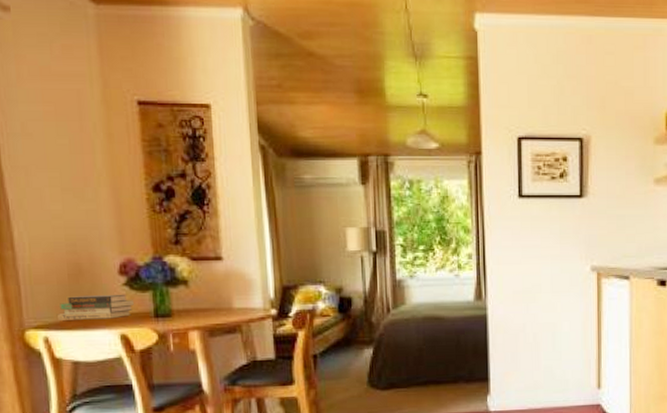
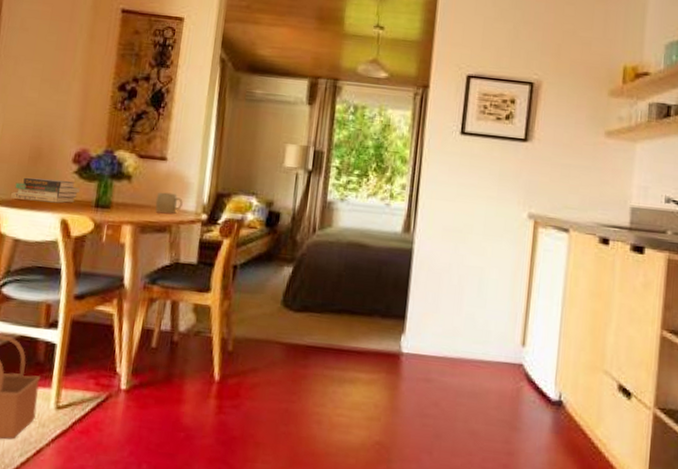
mug: none [219,292,249,315] -> present [155,192,183,215]

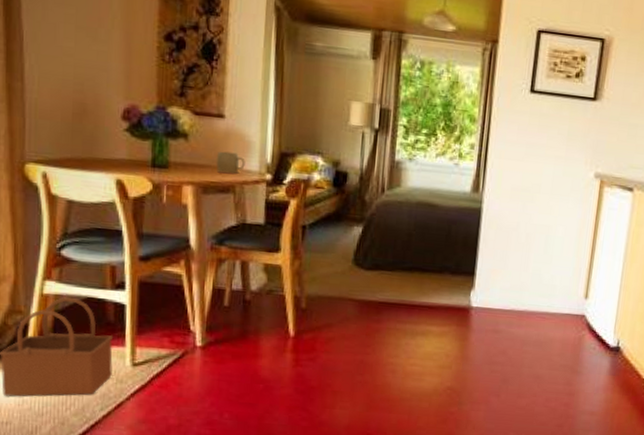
books: present [11,177,81,203] -> none [58,135,134,163]

